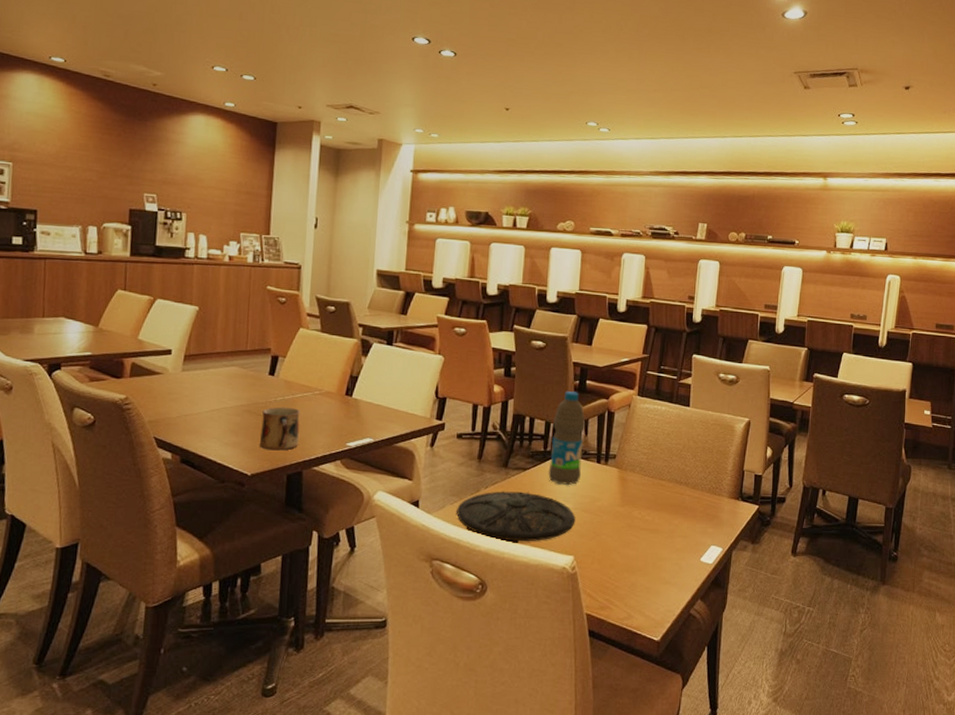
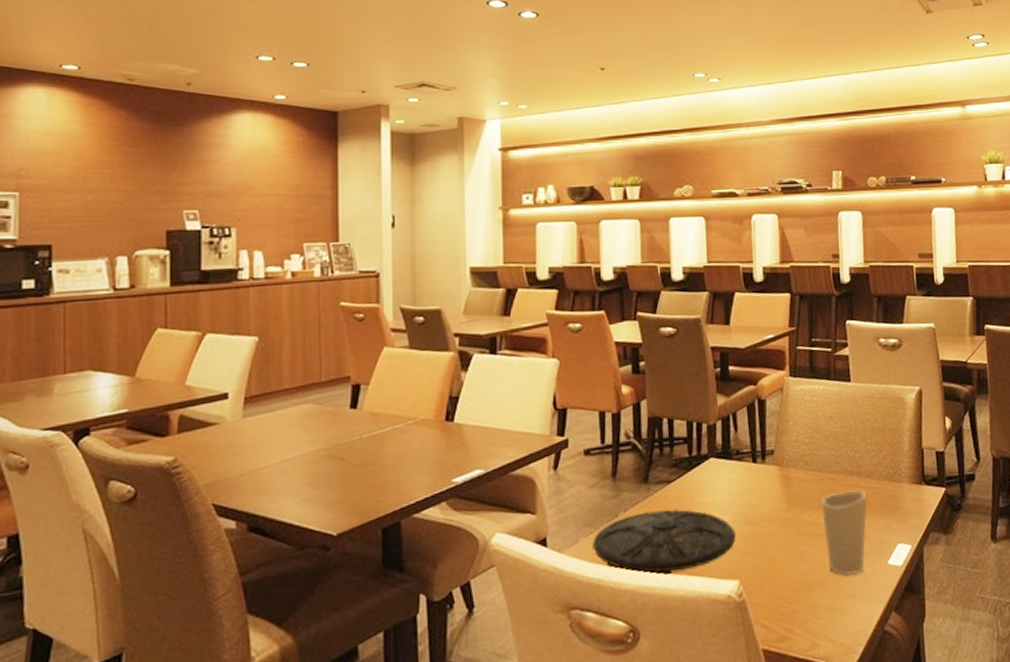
mug: present [259,406,300,451] -> none [344,444,394,501]
water bottle: present [548,391,586,486] -> none [696,381,737,495]
cup: none [649,496,691,566] -> present [820,490,868,576]

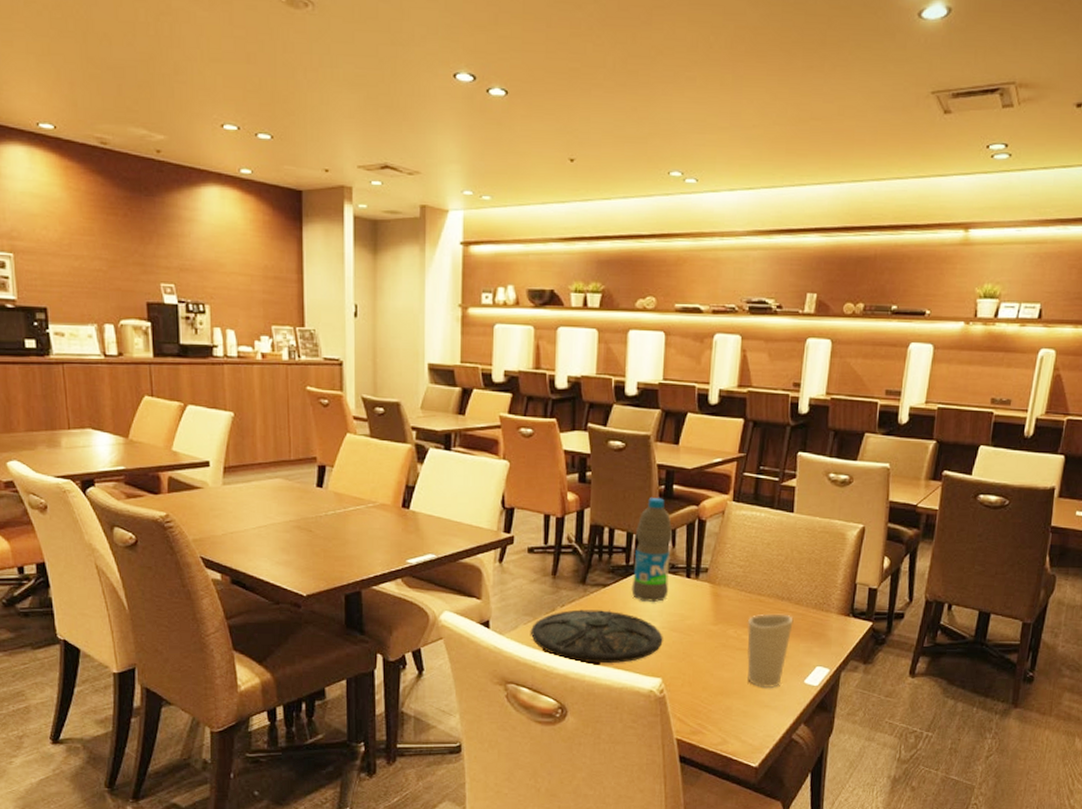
water bottle: none [696,381,737,495] -> present [631,498,673,603]

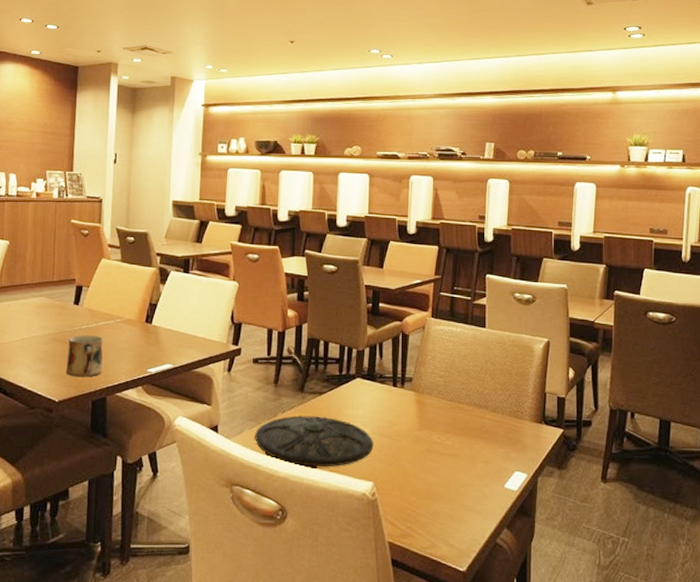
mug: none [312,521,356,569] -> present [65,334,103,377]
water bottle: present [631,498,673,603] -> none [344,314,380,410]
cup: present [747,613,794,689] -> none [449,420,491,493]

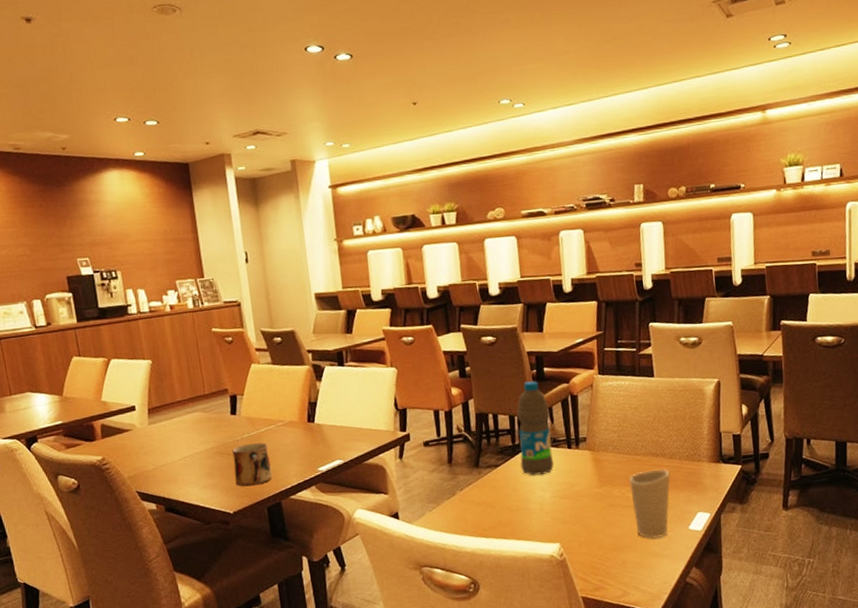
plate: present [255,415,374,467] -> none [436,487,556,539]
water bottle: none [344,314,380,410] -> present [517,381,554,476]
cup: none [449,420,491,493] -> present [628,469,670,539]

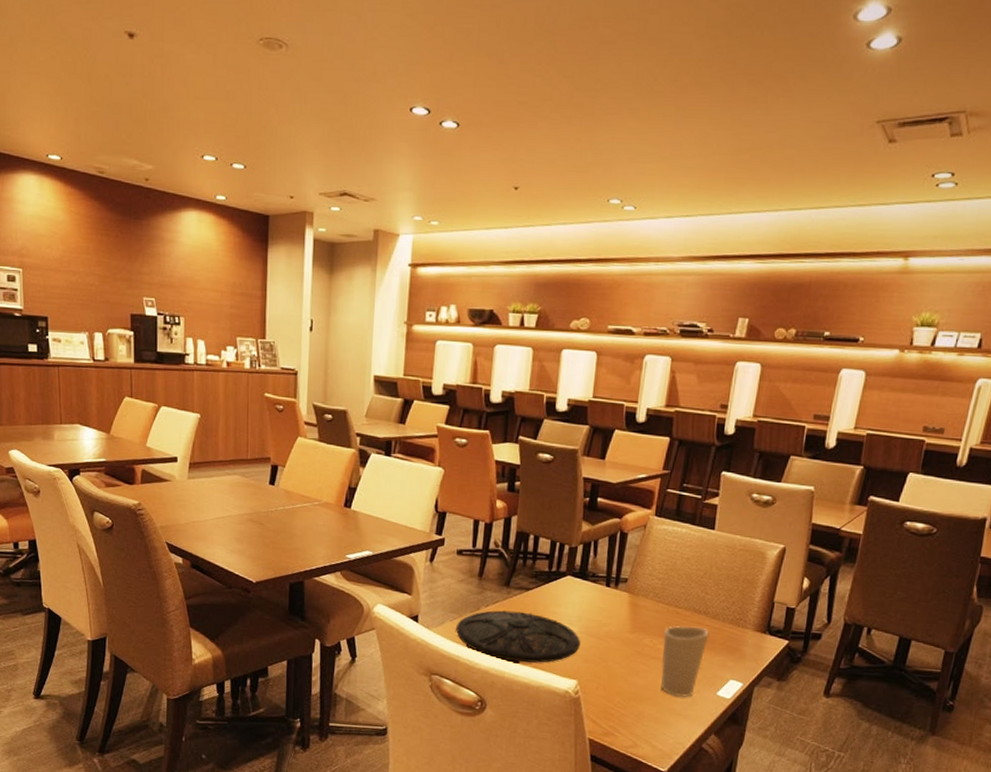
mug: present [232,442,273,487] -> none [262,516,301,560]
plate: none [436,487,556,539] -> present [456,610,581,663]
water bottle: present [517,381,554,476] -> none [552,509,595,609]

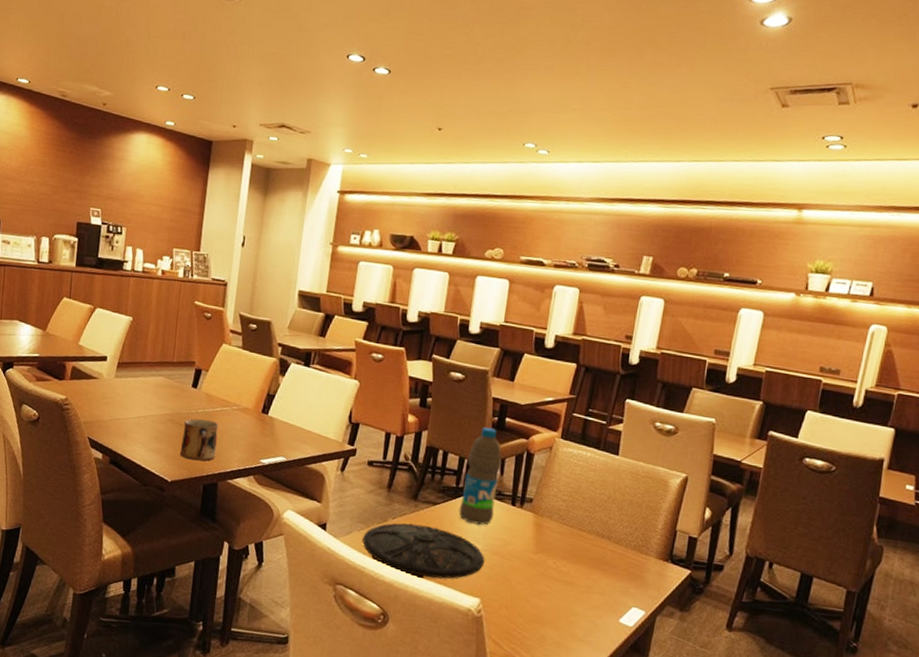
mug: none [262,516,301,560] -> present [180,418,219,461]
water bottle: none [552,509,595,609] -> present [459,427,502,526]
cup: present [661,625,709,698] -> none [563,548,612,623]

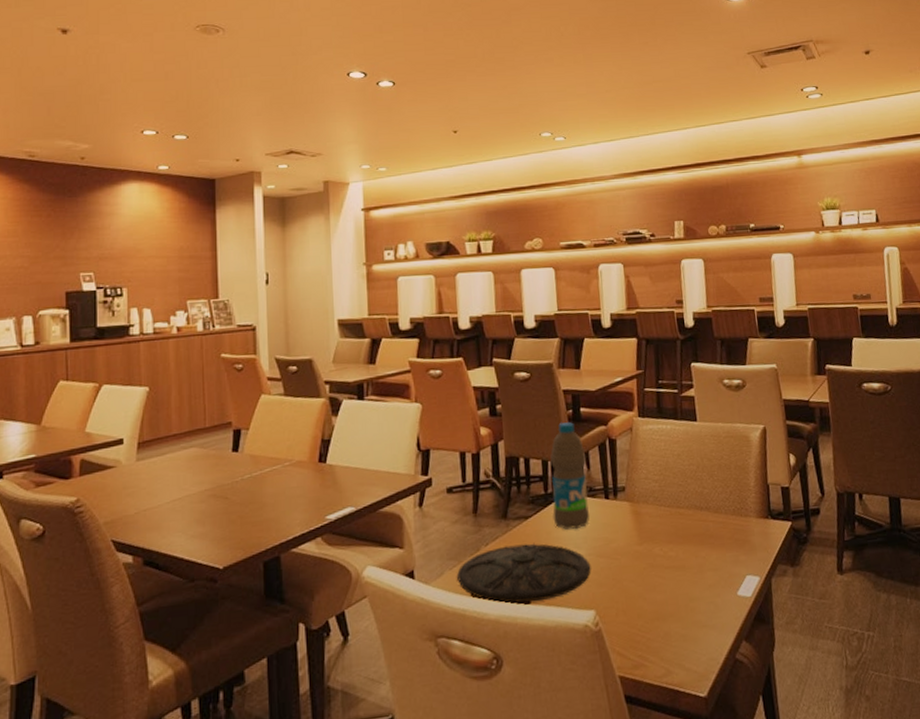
mug: present [180,418,219,461] -> none [229,484,273,537]

